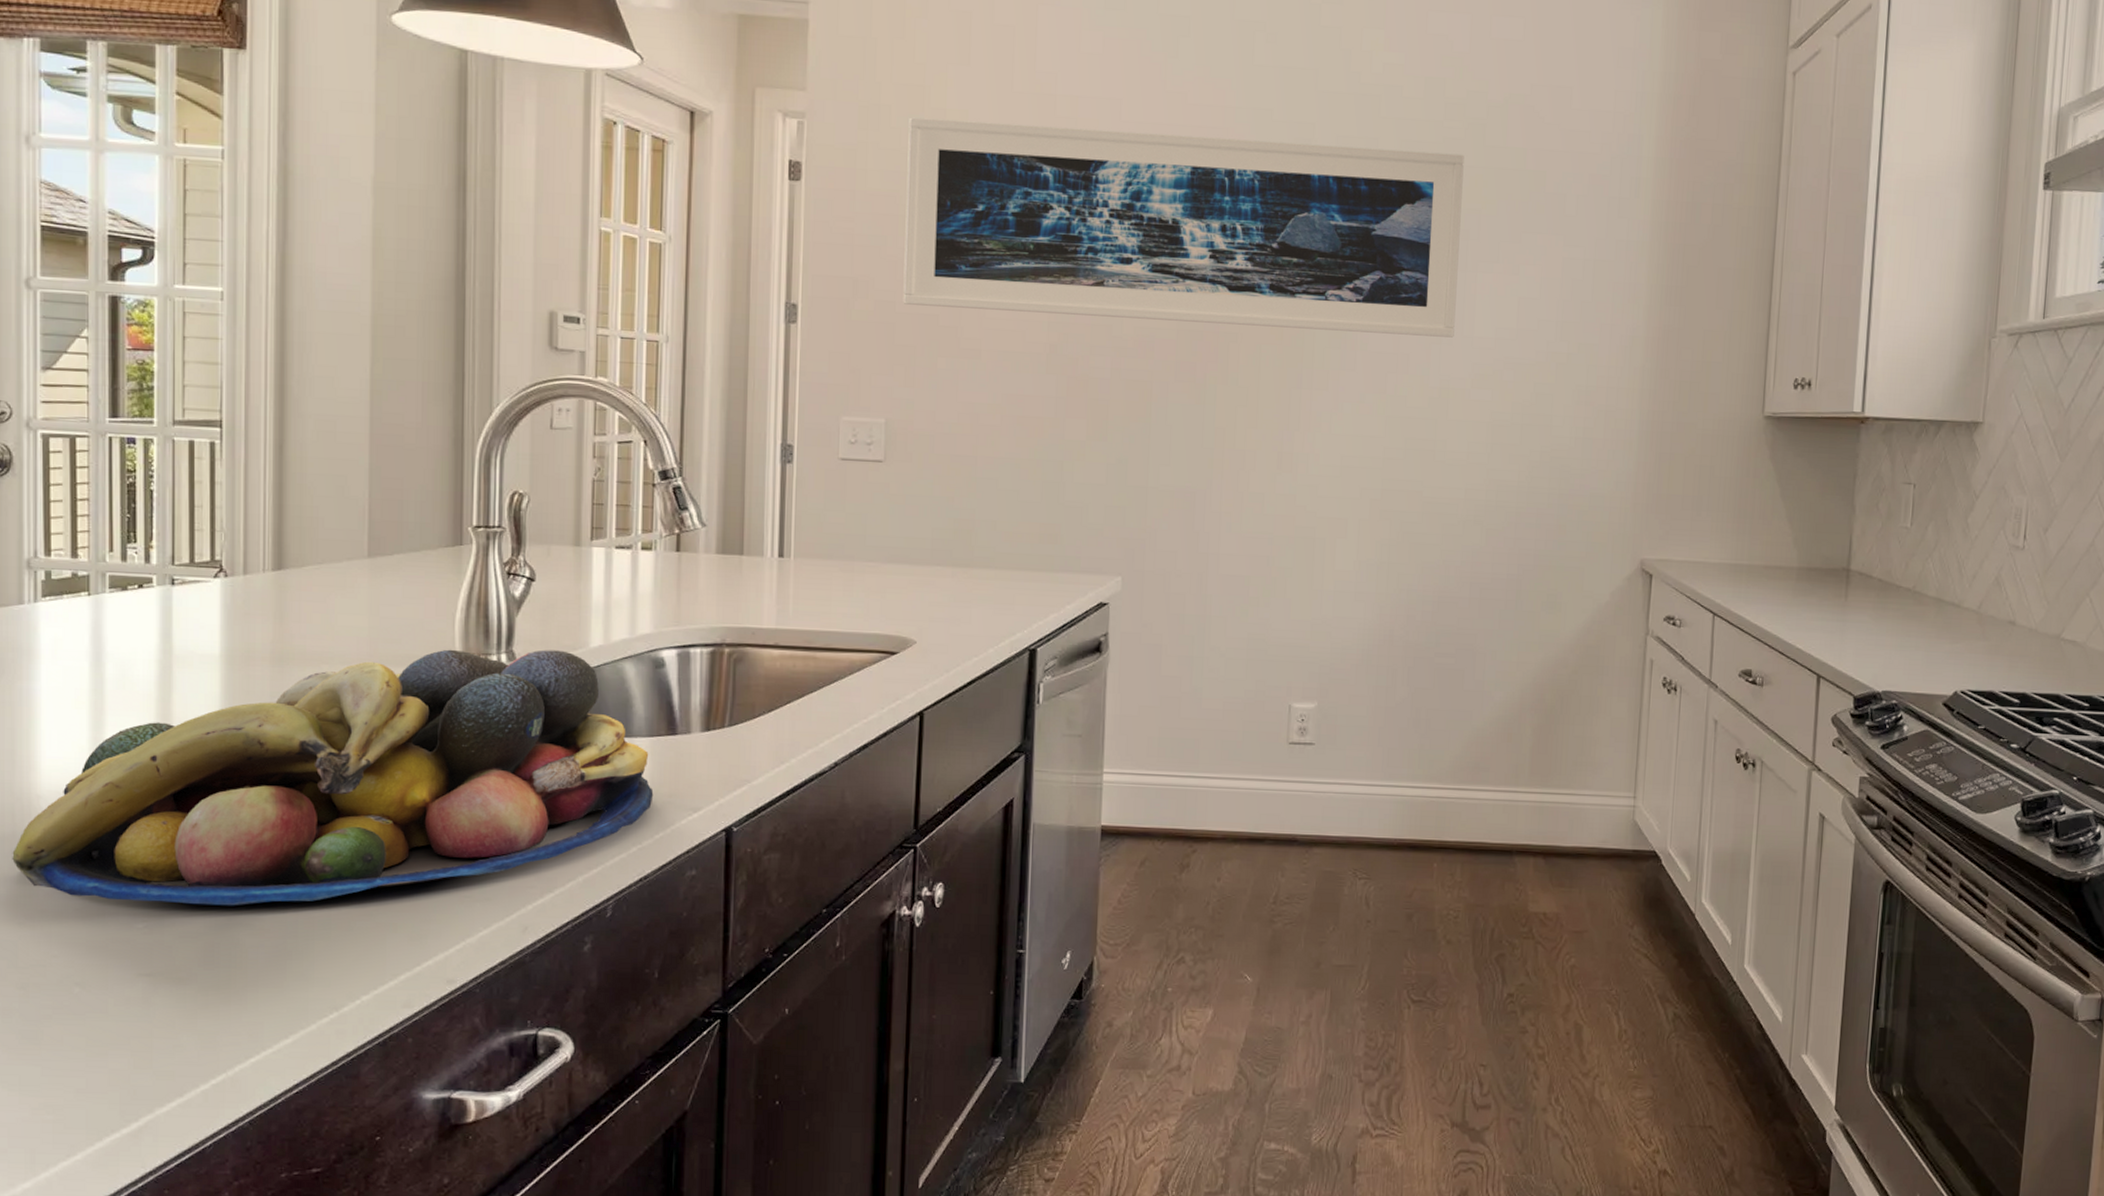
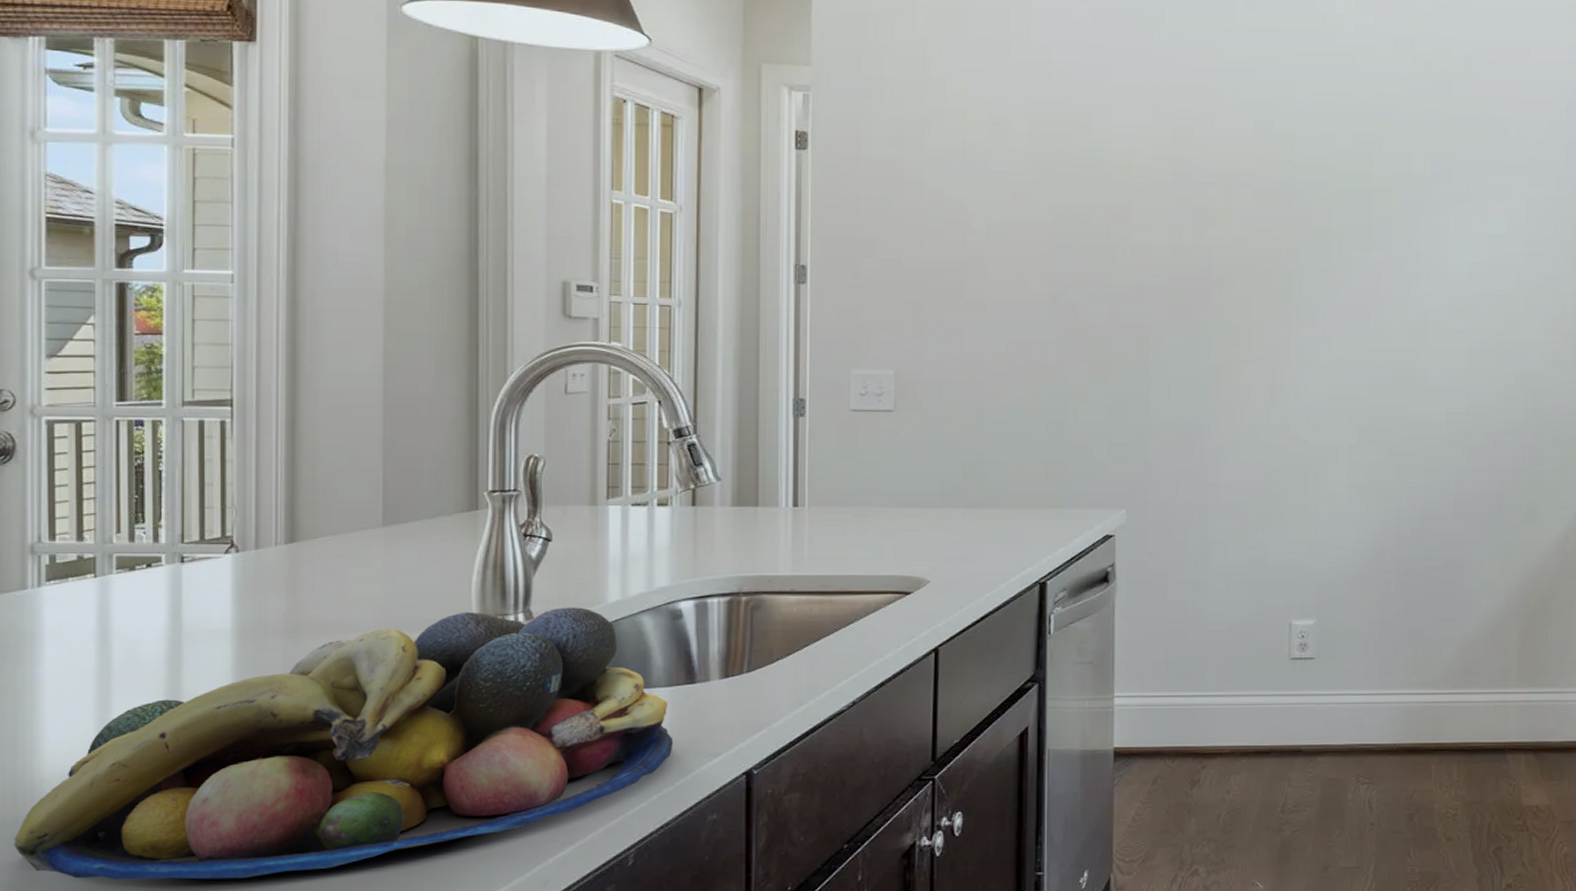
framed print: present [903,117,1464,338] -> none [909,87,1433,273]

